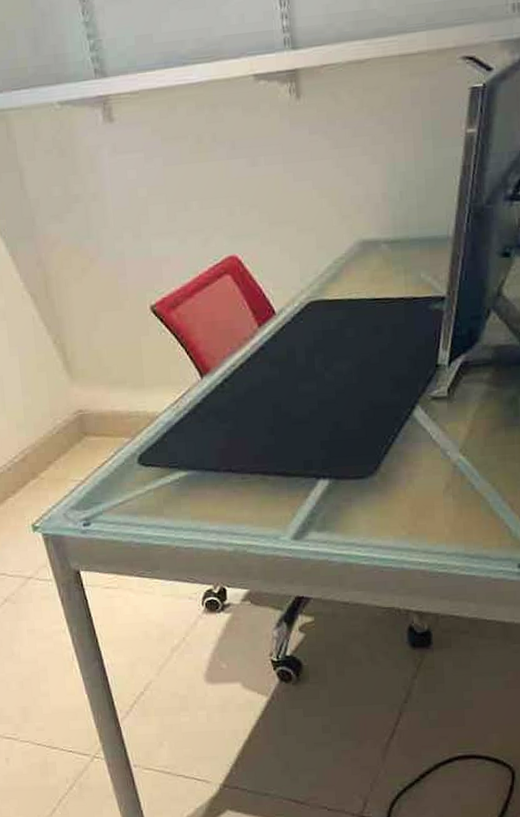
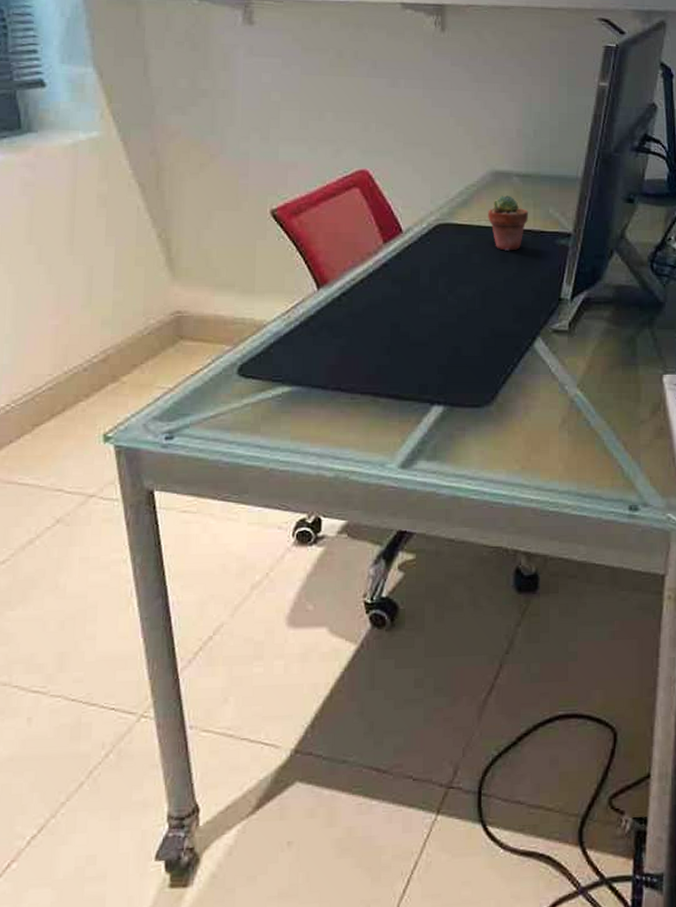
potted succulent: none [358,264,399,322] -> present [488,195,528,251]

